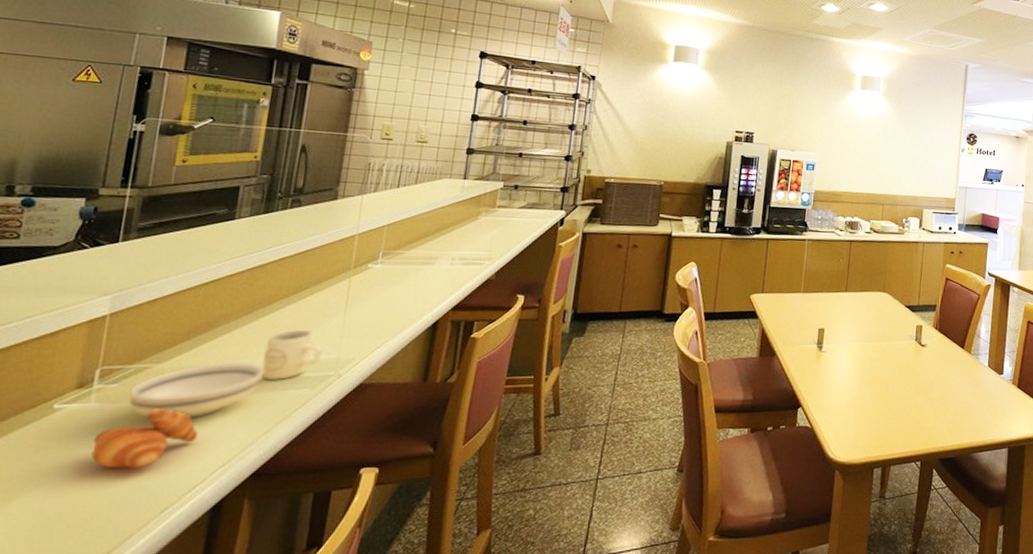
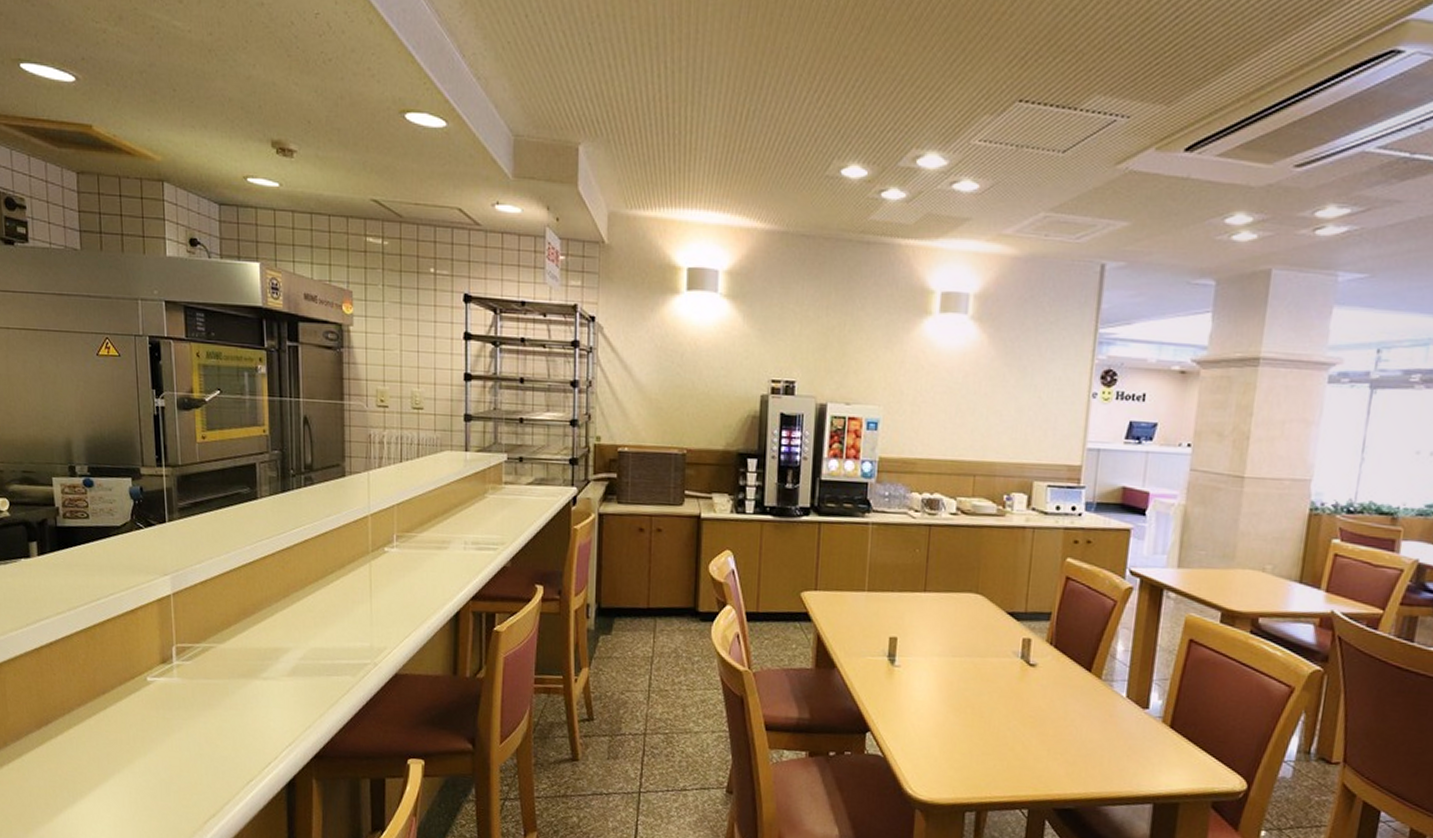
croissant: present [91,408,198,468] -> none [183,686,263,741]
bowl: present [128,362,265,418] -> none [201,645,309,698]
mug: present [261,329,323,381] -> none [304,615,356,667]

